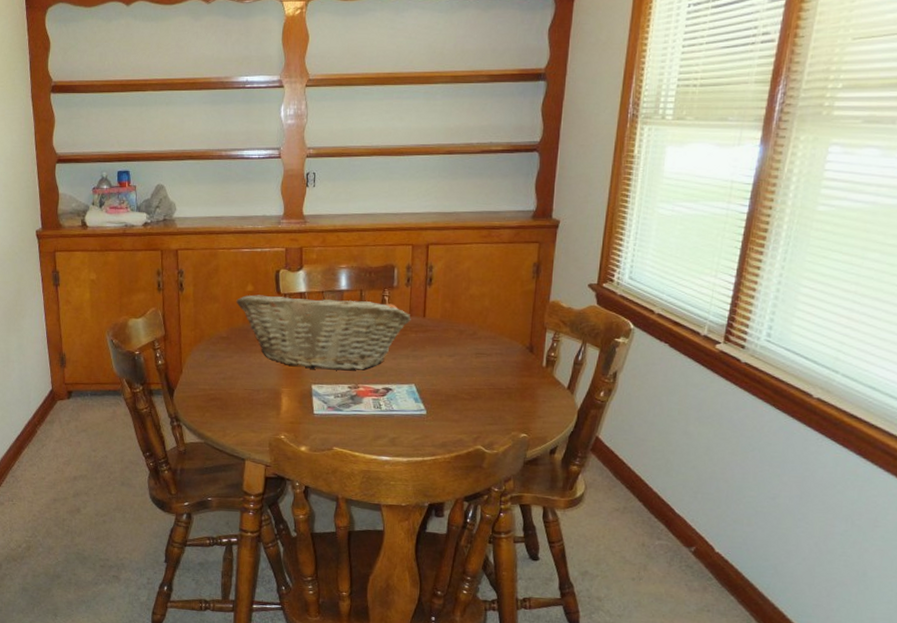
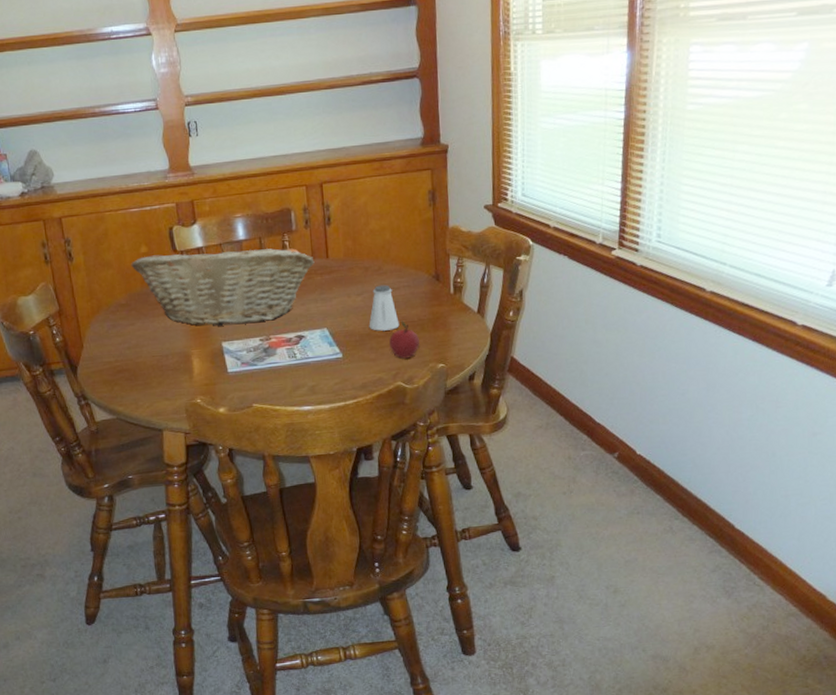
saltshaker: none [456,349,487,395] -> present [369,285,400,331]
apple: none [473,387,505,424] -> present [388,321,420,359]

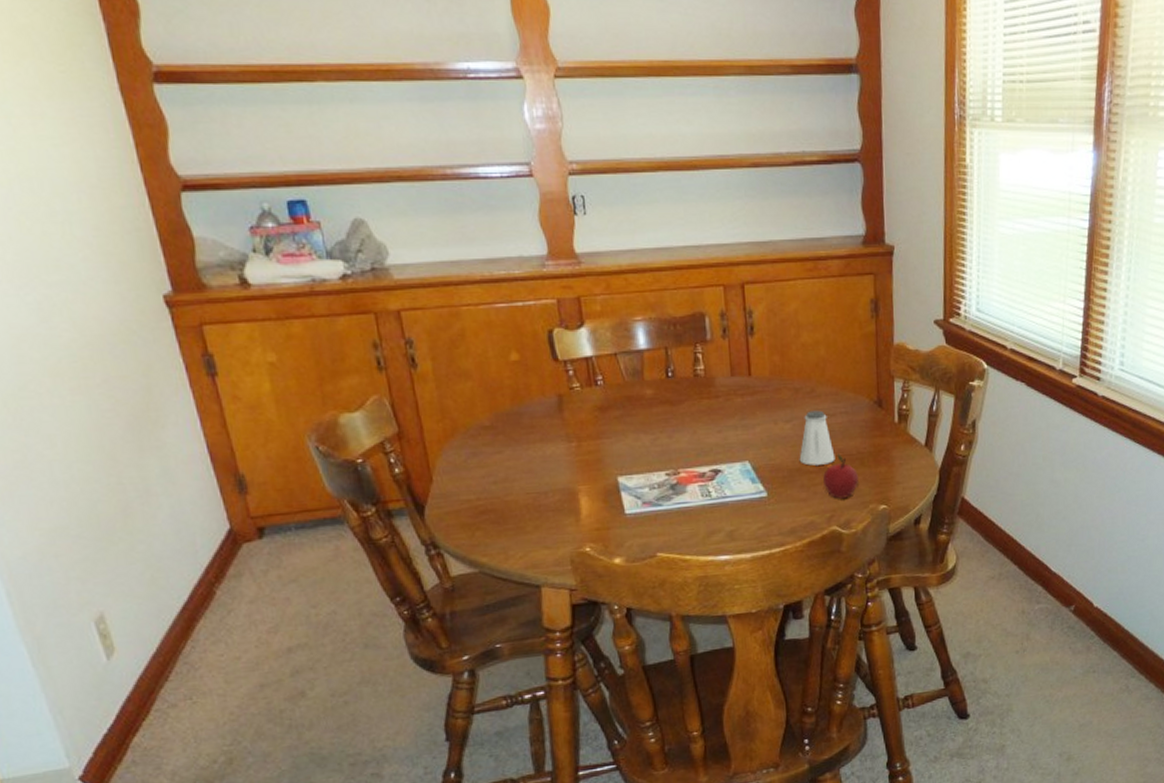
fruit basket: present [131,243,315,326] -> none [497,353,734,456]

